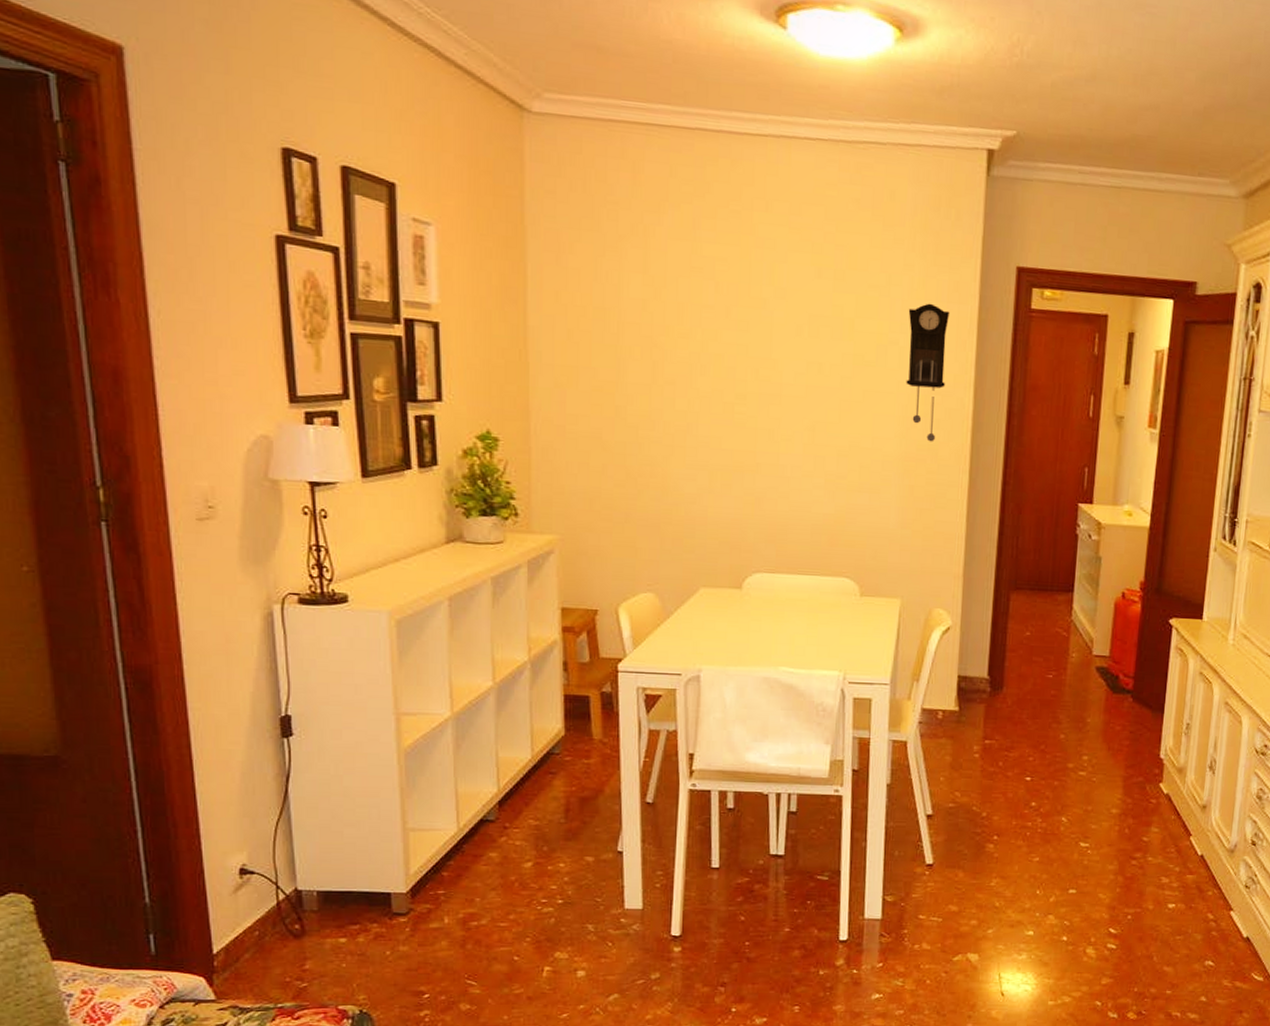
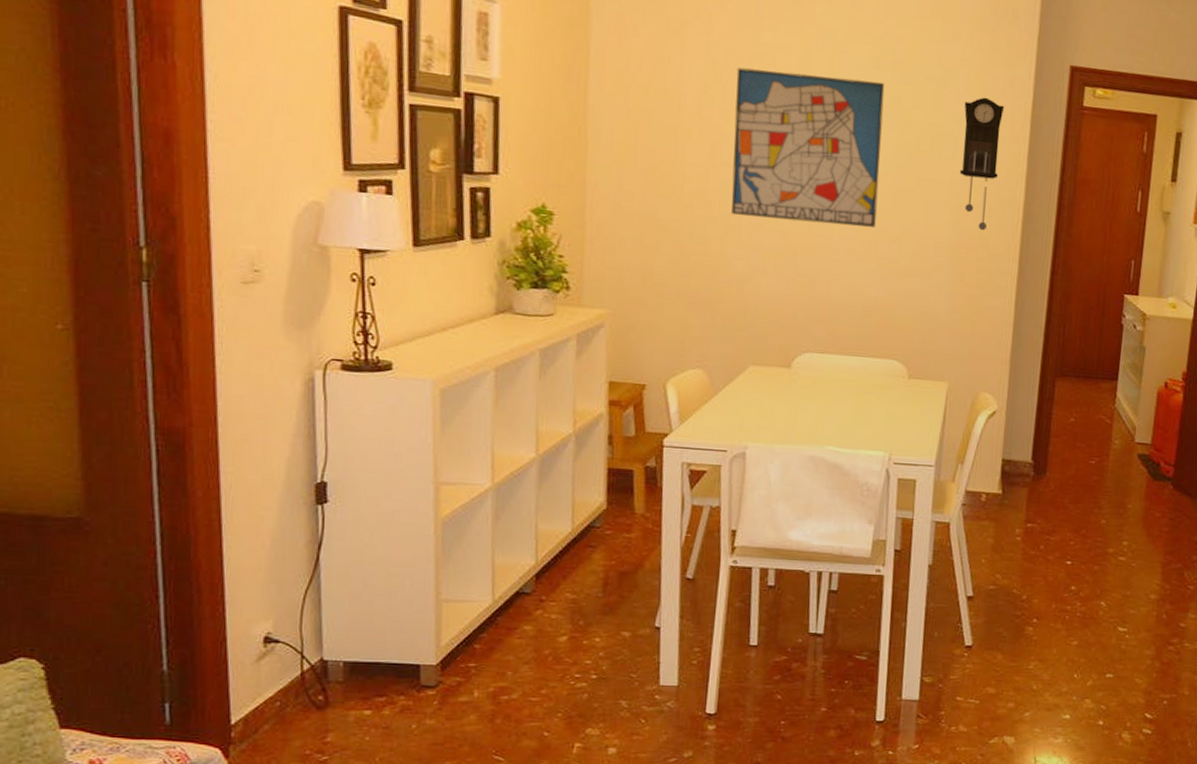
wall art: none [675,282,827,443] -> present [731,67,885,228]

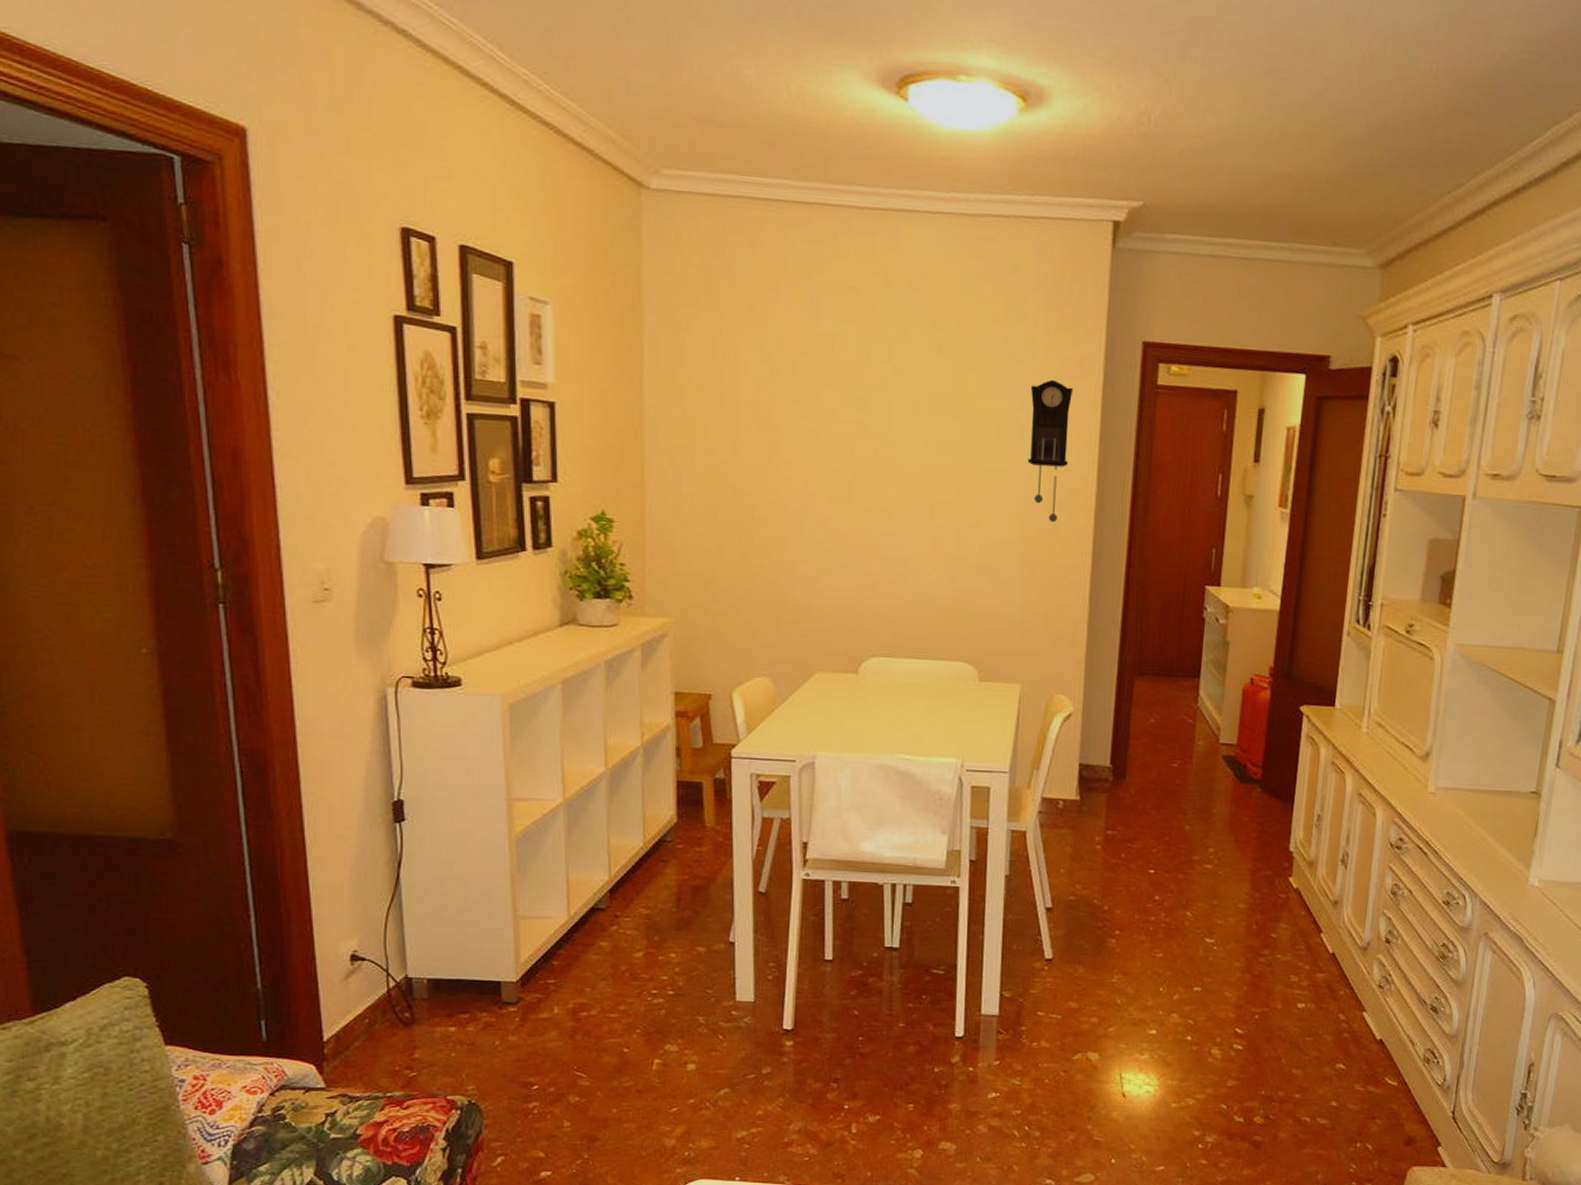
wall art: present [731,67,885,228] -> none [792,360,947,523]

